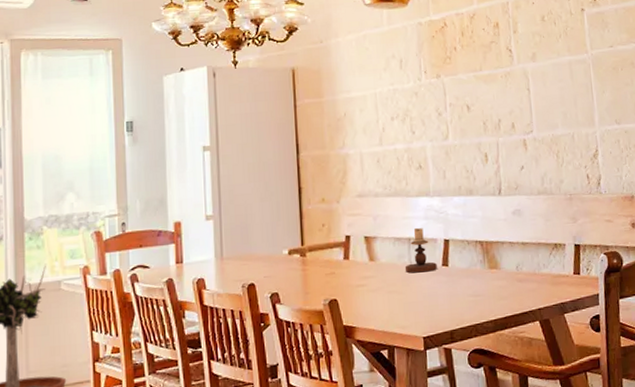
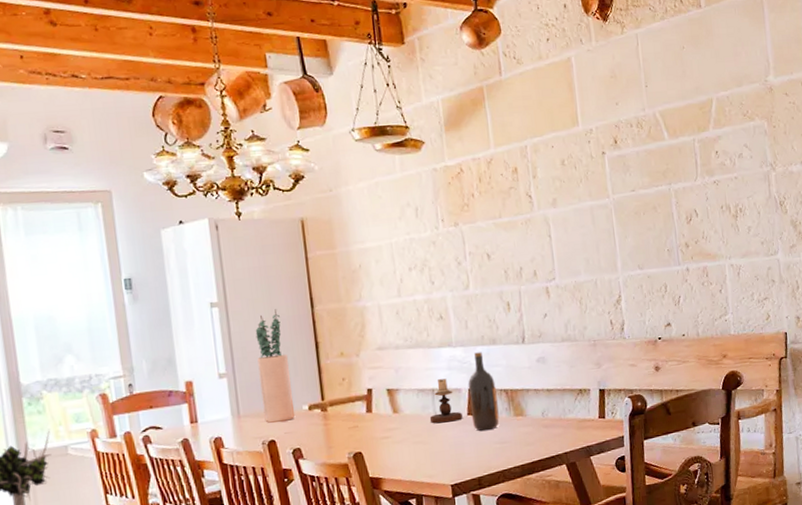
vase: none [243,154,275,266] -> present [255,309,295,423]
wine bottle: none [443,202,474,282] -> present [468,352,500,431]

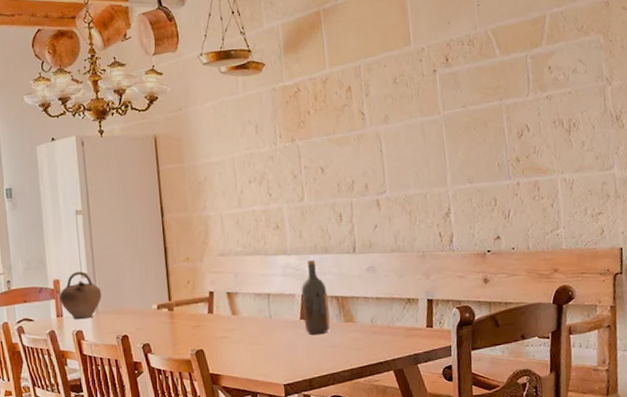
jug: none [193,370,244,426] -> present [59,271,102,320]
vase: present [255,309,295,423] -> none [113,217,146,320]
candlestick: present [429,378,463,424] -> none [265,284,296,326]

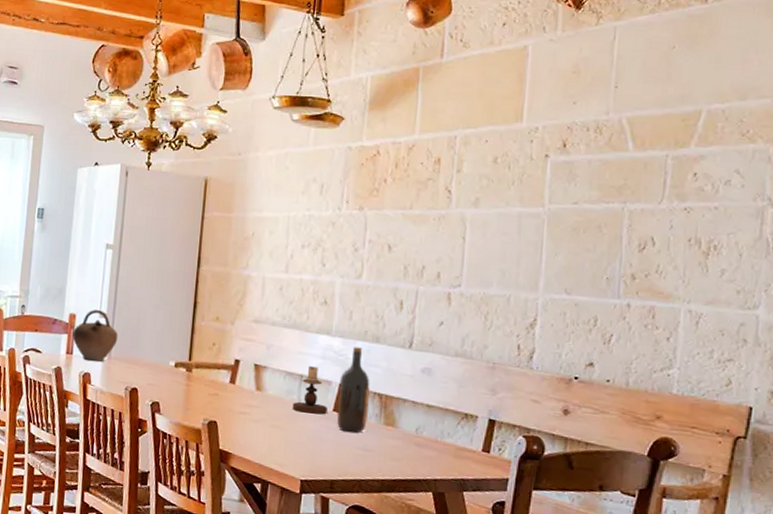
candlestick: none [265,284,296,326] -> present [292,366,327,414]

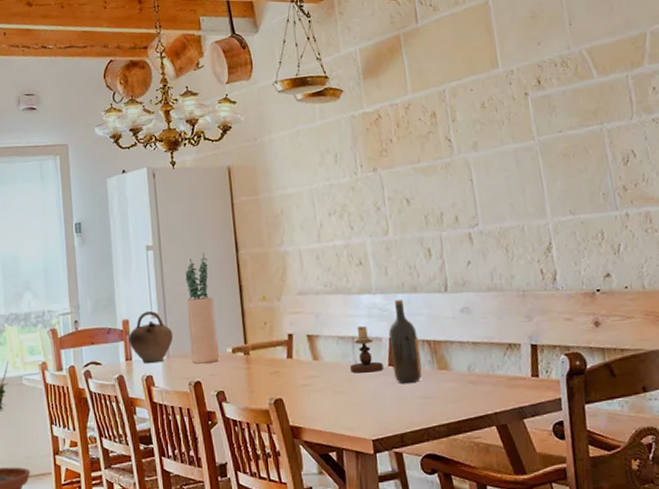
vase: none [132,261,166,373] -> present [185,252,220,364]

